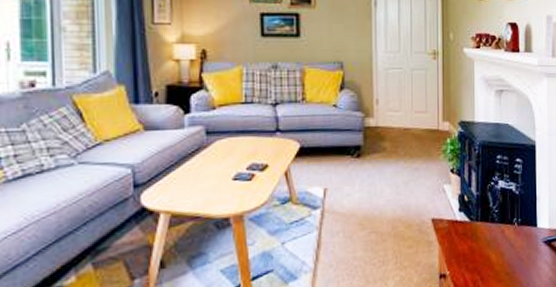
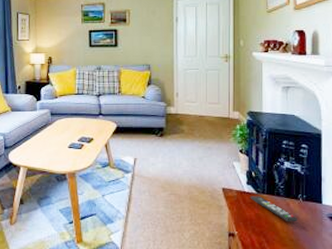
remote control: none [462,224,513,253] -> present [250,196,297,222]

